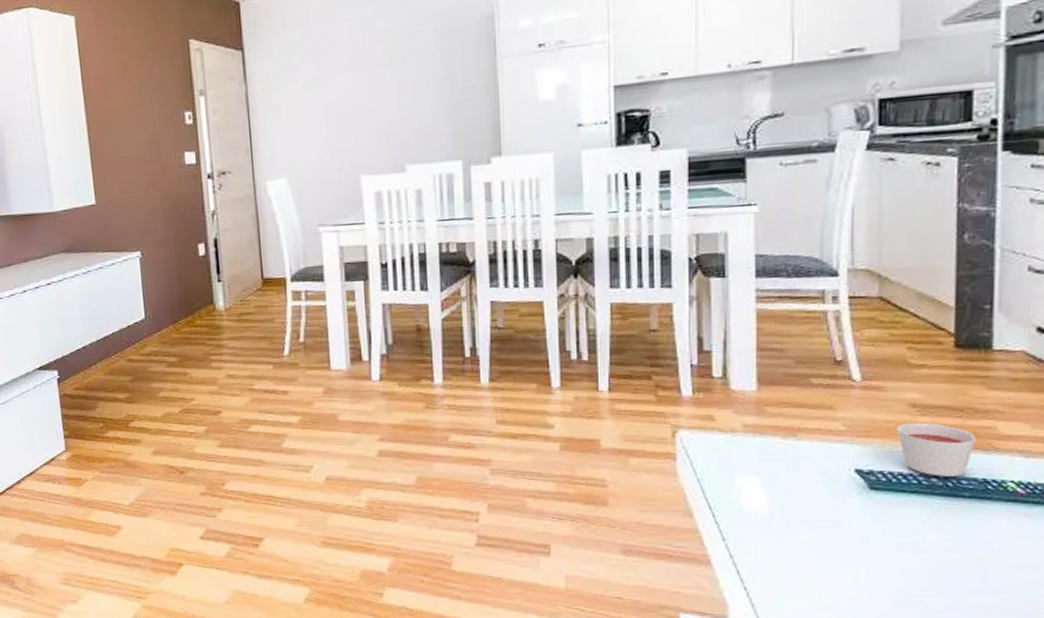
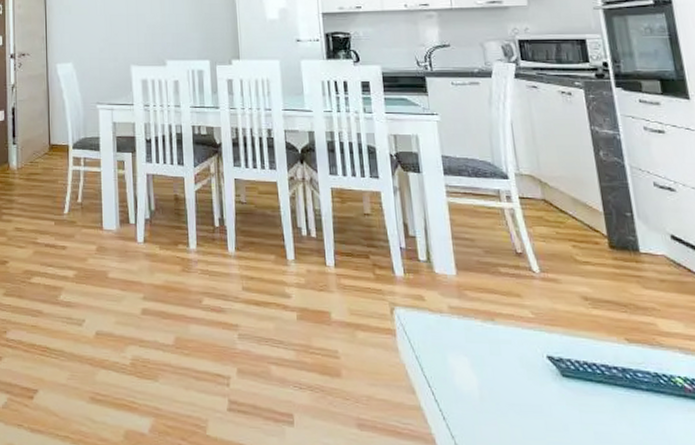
candle: present [897,422,976,477] -> none [575,314,642,369]

